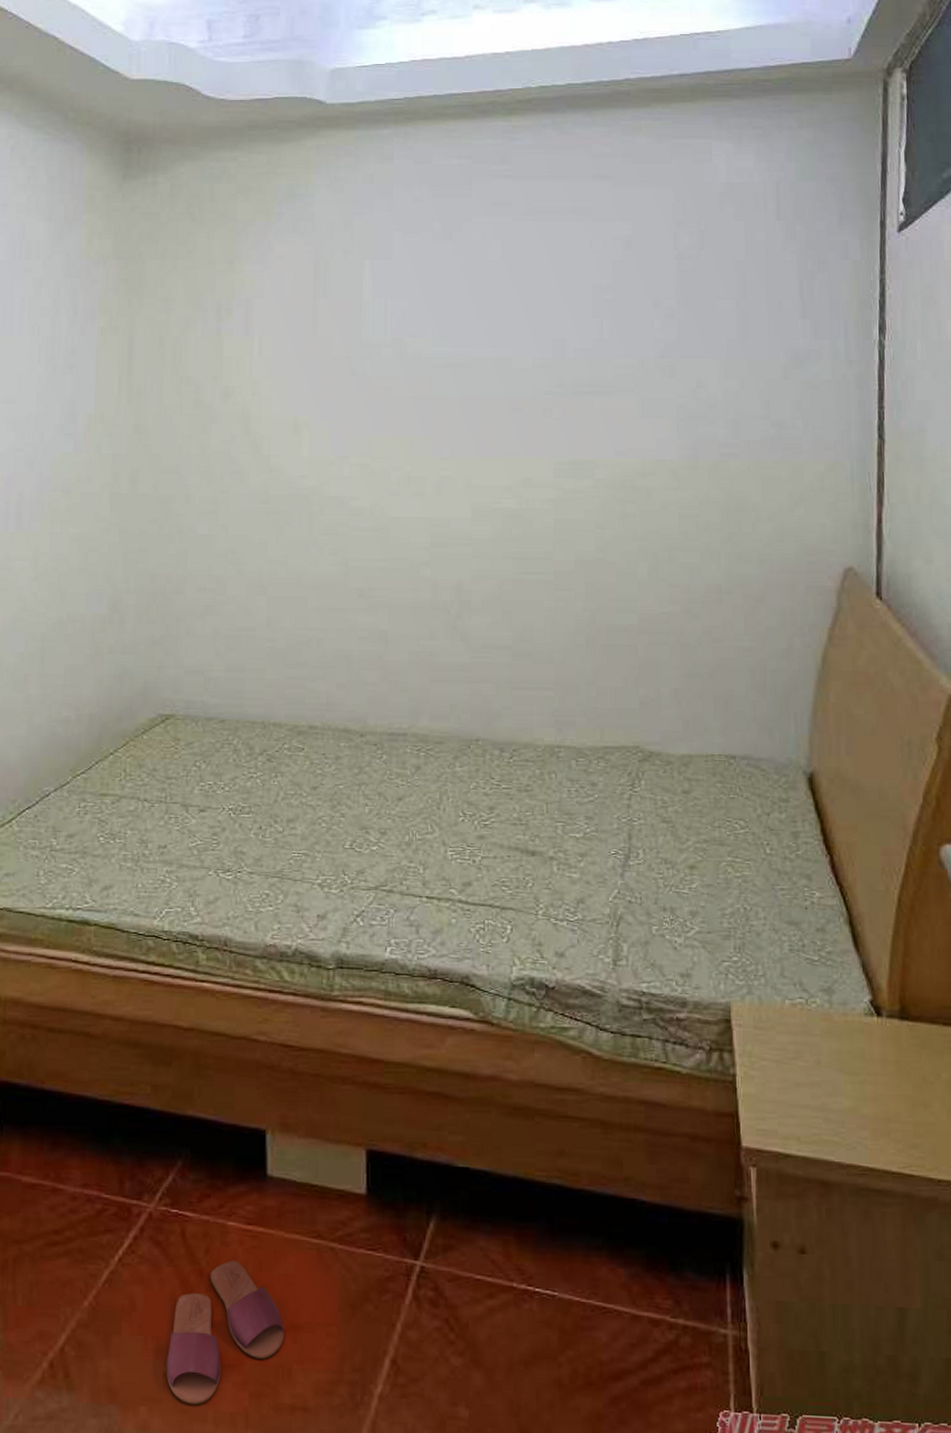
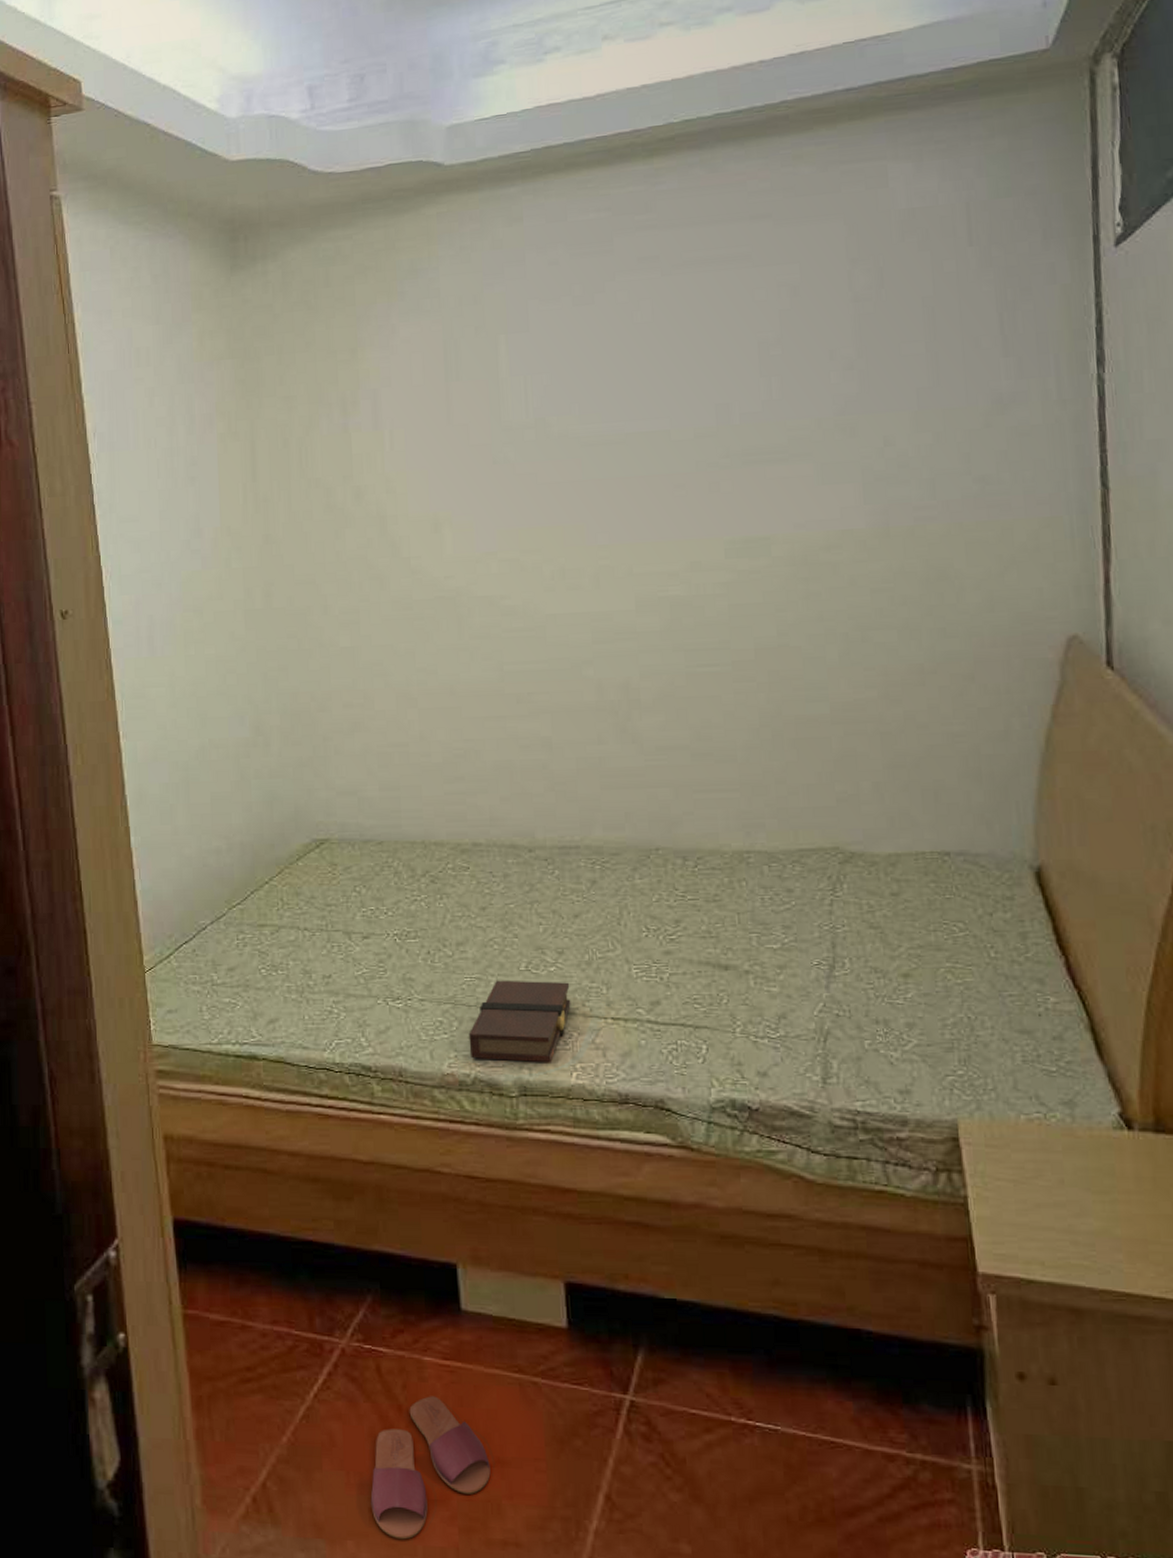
book: none [292,856,390,937] -> present [468,980,571,1062]

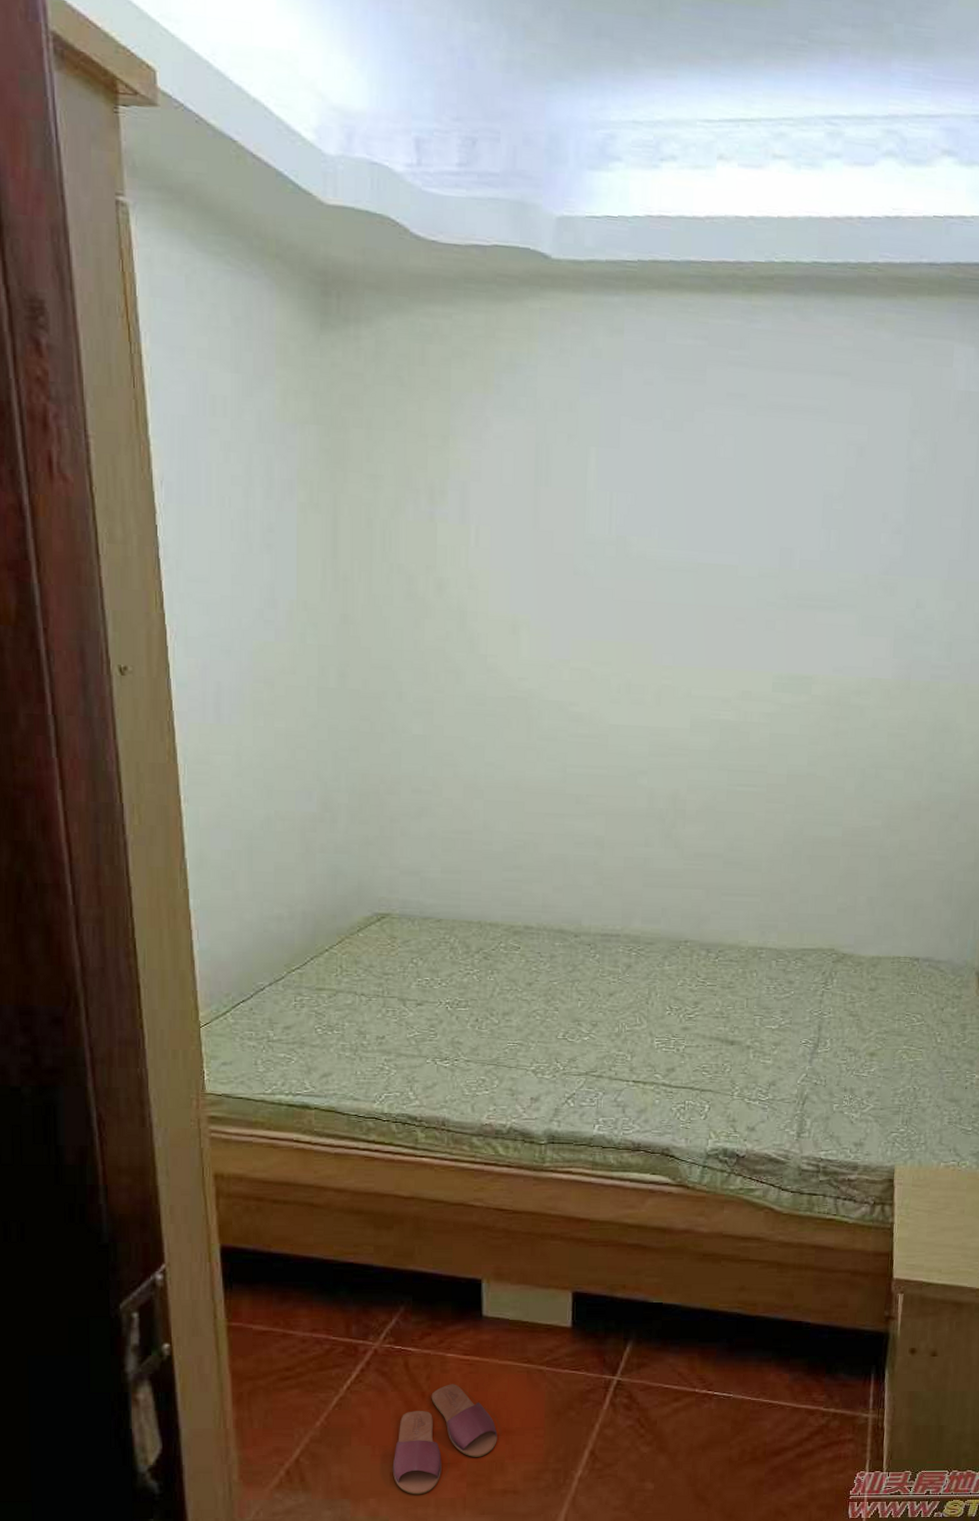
book: present [468,980,571,1062] -> none [507,1046,600,1116]

